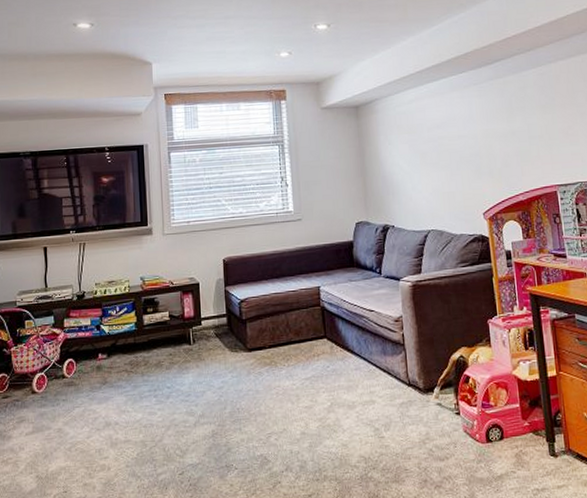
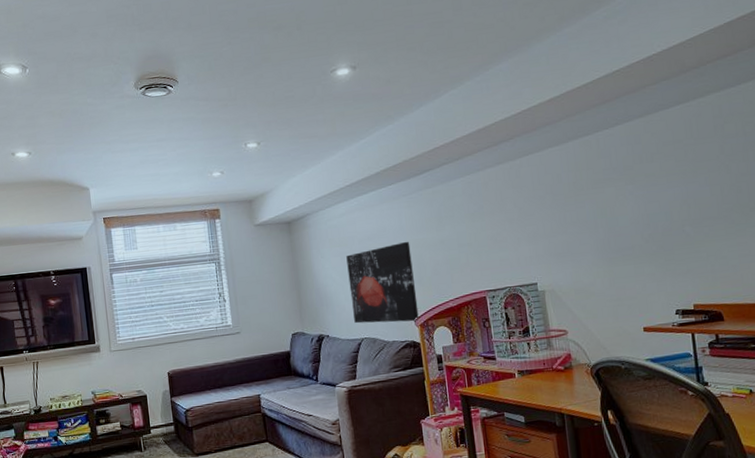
wall art: none [414,131,488,215] -> present [346,241,419,324]

